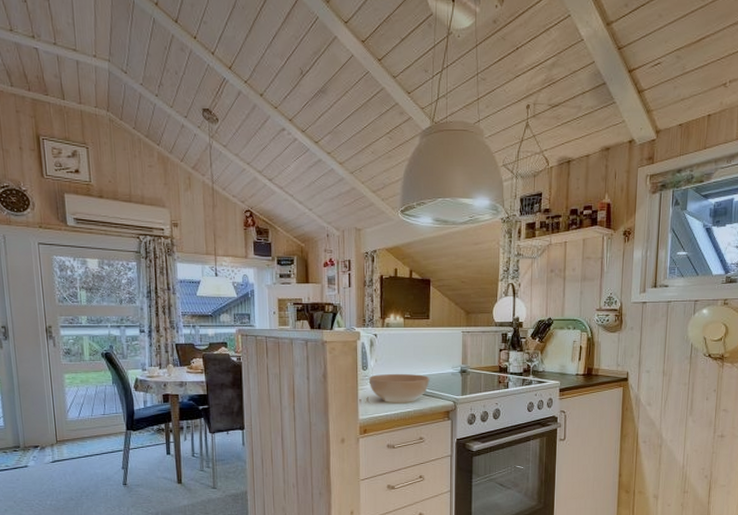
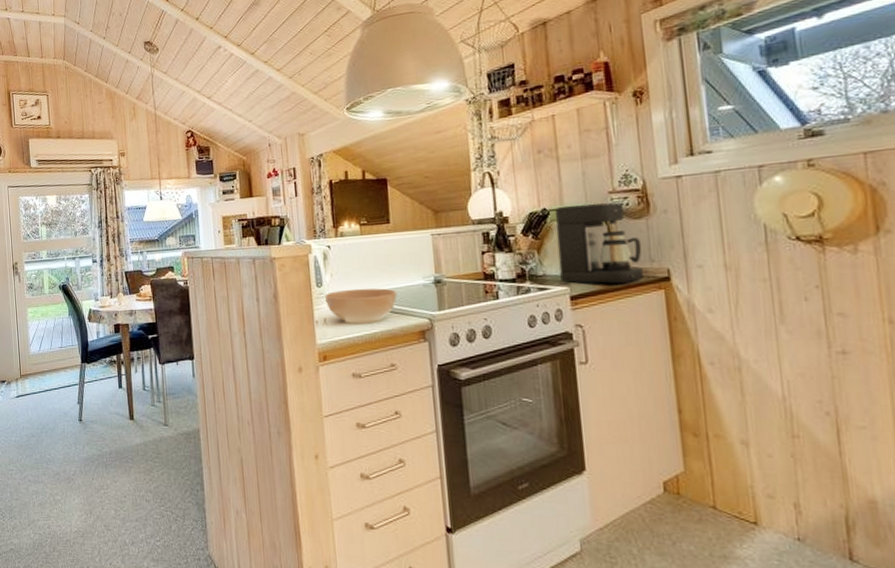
coffee maker: none [555,318,613,382] -> present [555,202,644,284]

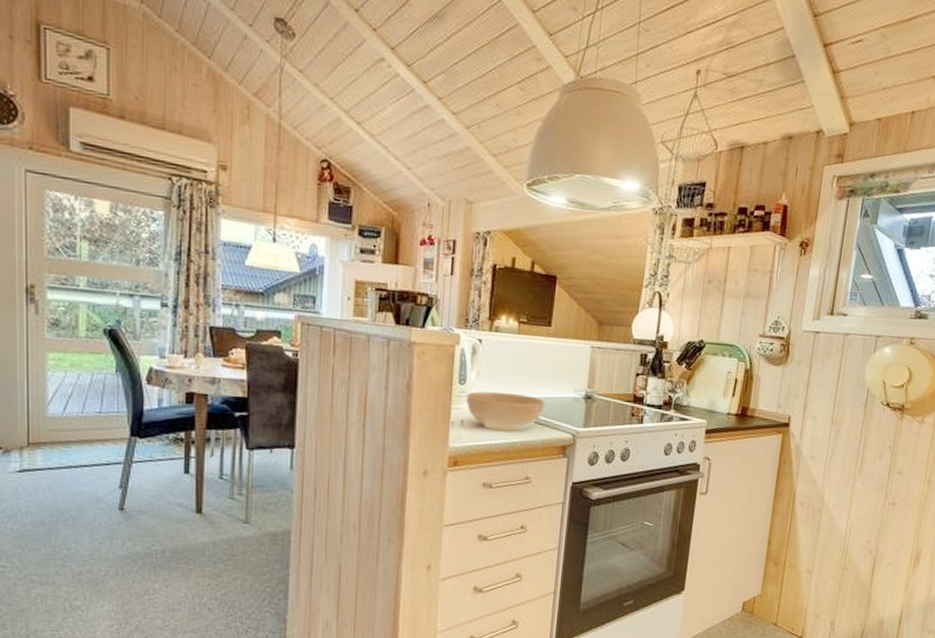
coffee maker: present [555,202,644,284] -> none [701,341,775,425]

